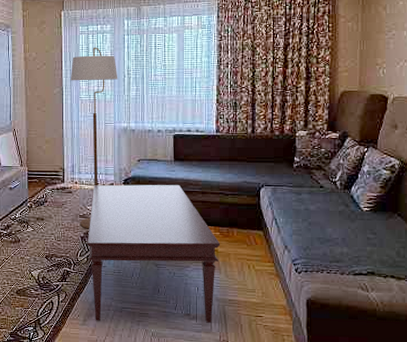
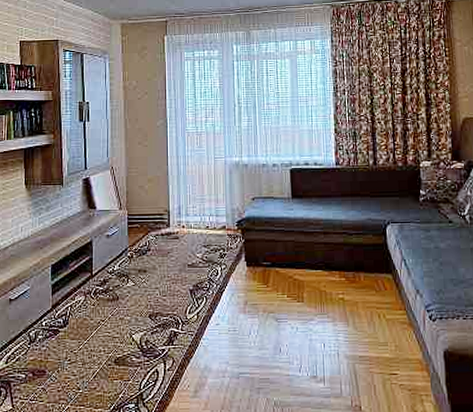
floor lamp: present [70,48,118,229] -> none [175,75,228,281]
coffee table: present [87,184,221,323] -> none [197,225,347,391]

